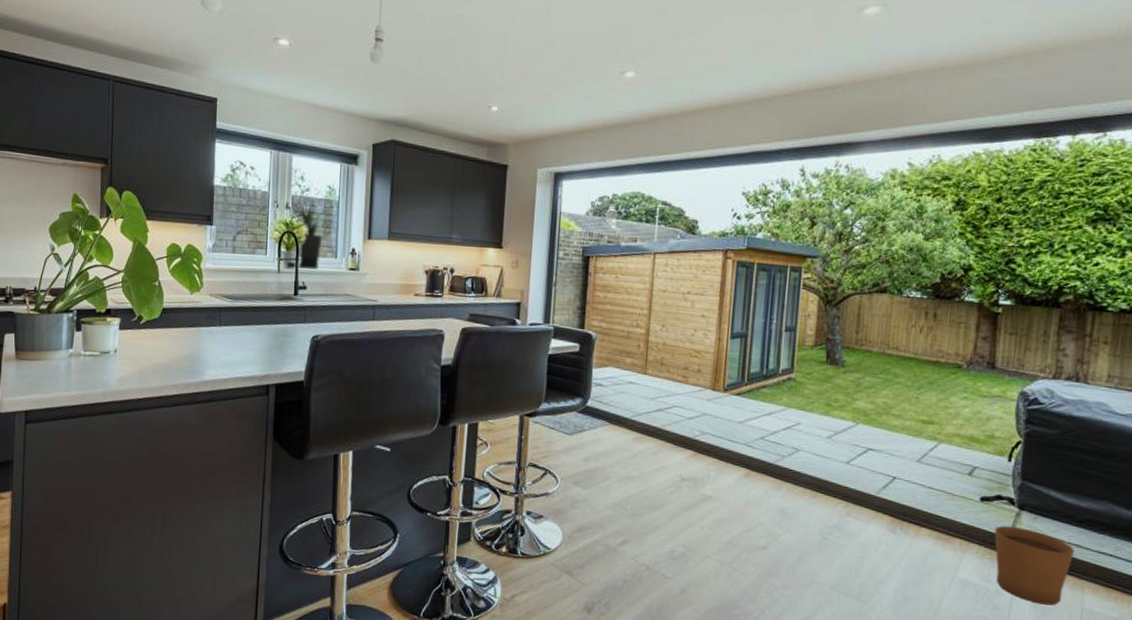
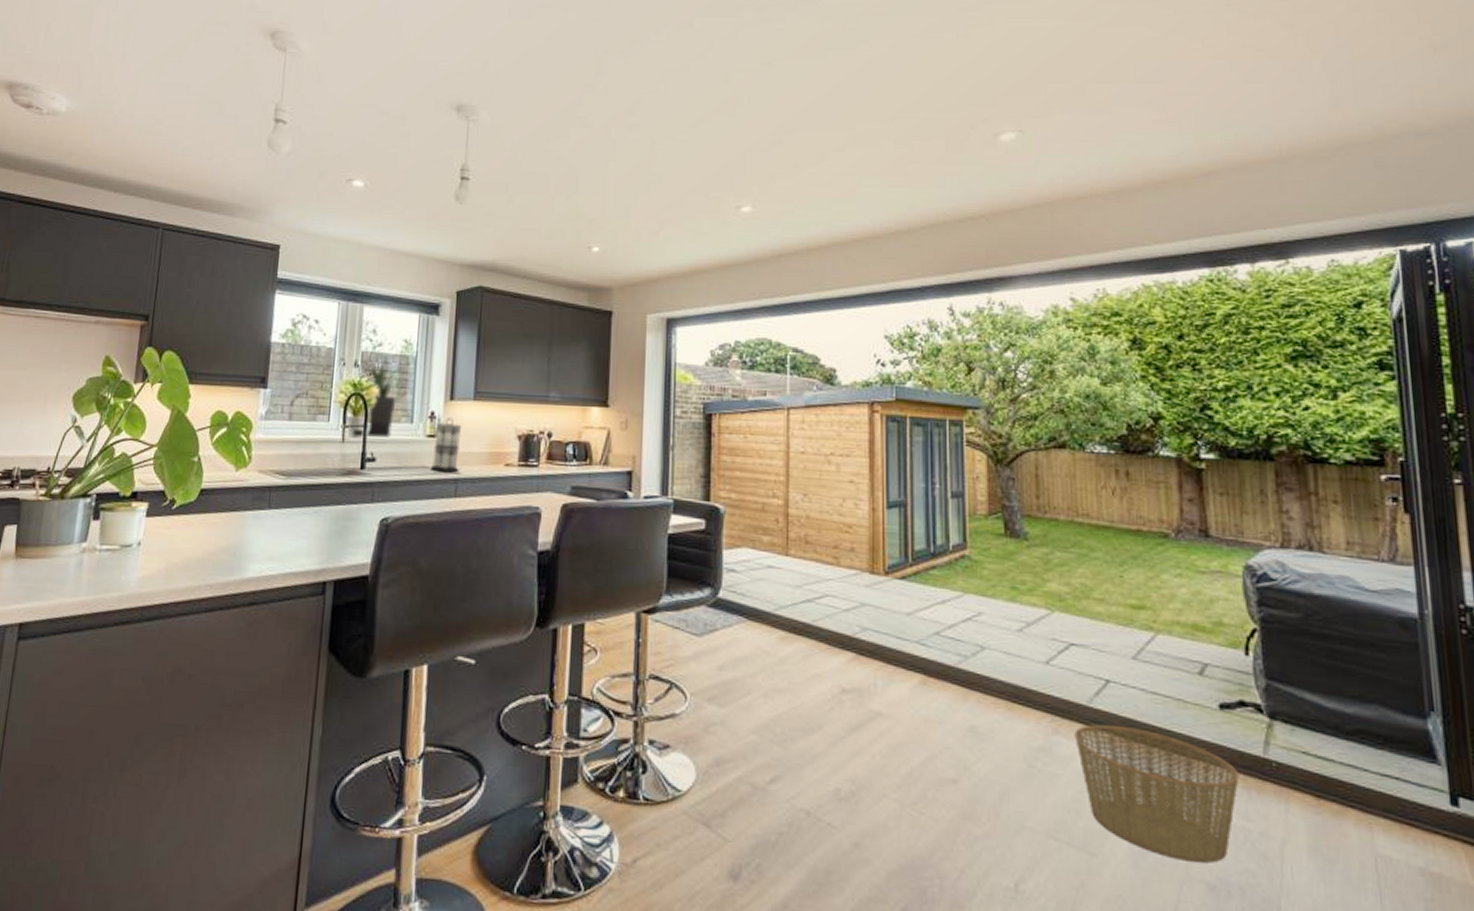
spice rack: none [353,254,379,300] -> present [431,417,462,473]
basket: none [862,509,988,611] -> present [1074,724,1240,863]
planter: present [994,526,1074,606] -> none [1243,742,1350,852]

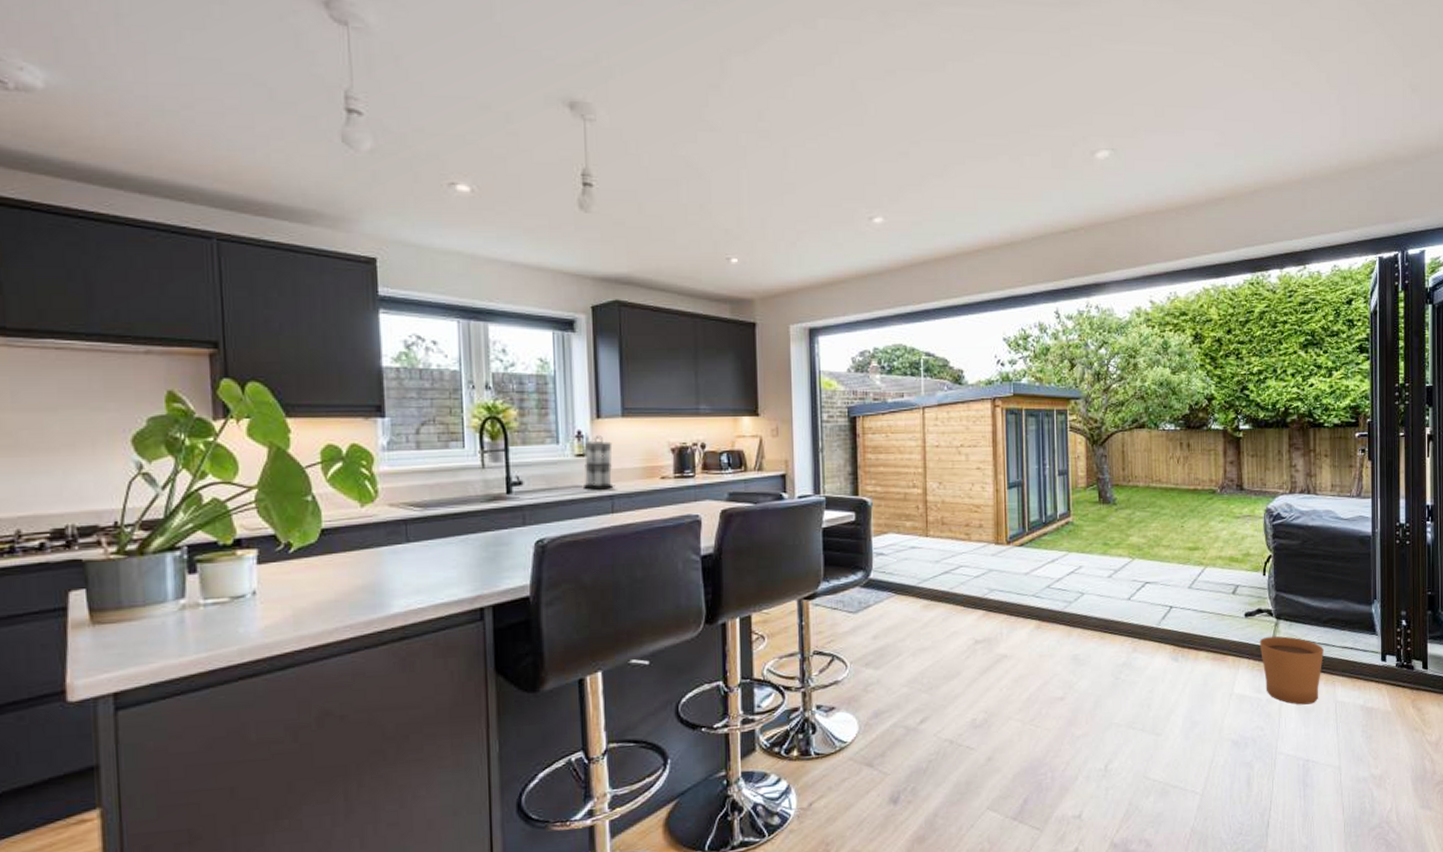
planter: present [353,362,397,438] -> none [493,383,538,461]
basket: present [1074,724,1240,863] -> none [1147,639,1256,728]
planter: none [1243,742,1350,852] -> present [1259,636,1323,705]

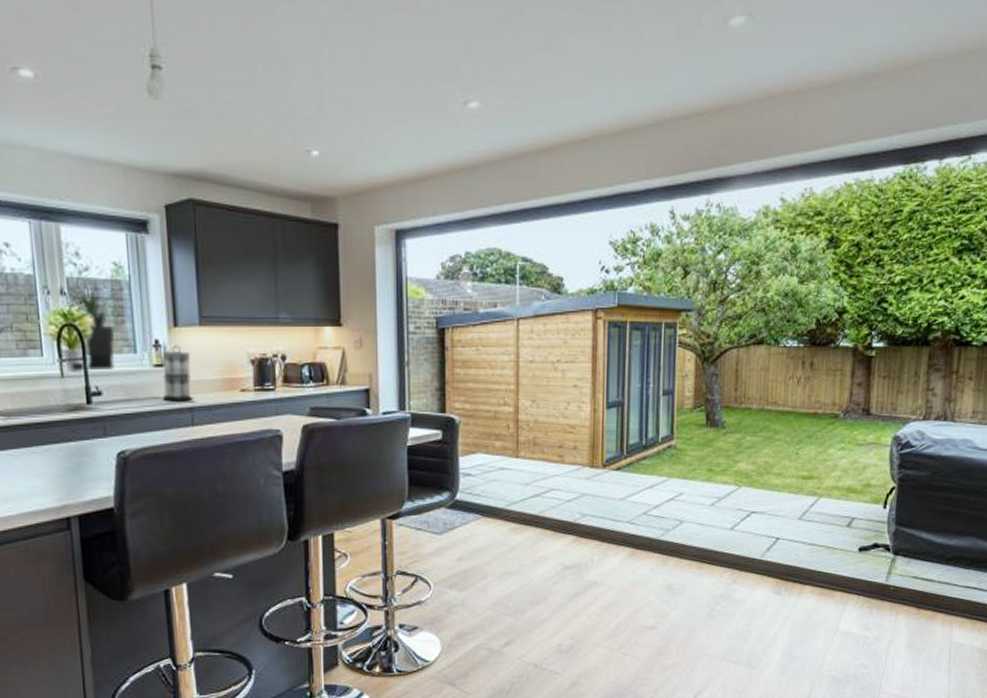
planter: none [493,383,538,461] -> present [72,289,115,370]
planter: present [1259,636,1323,705] -> none [872,573,944,645]

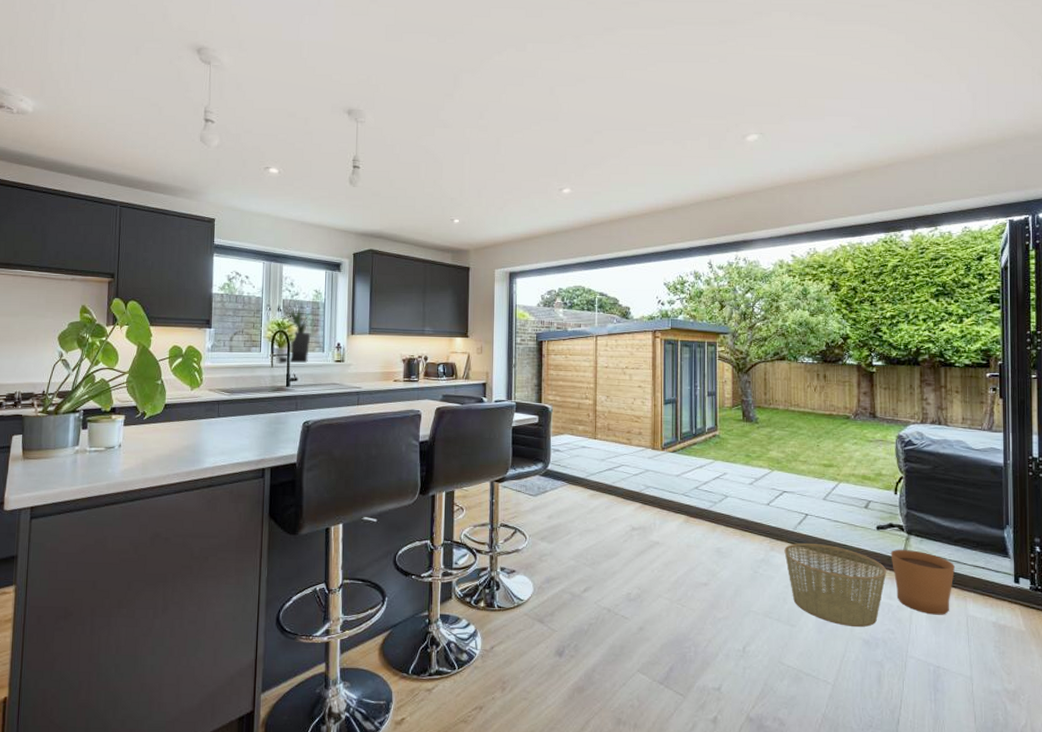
spice rack: present [163,345,192,402] -> none [339,347,361,387]
basket: none [748,571,866,664] -> present [784,542,887,627]
planter: none [872,573,944,645] -> present [890,550,955,615]

